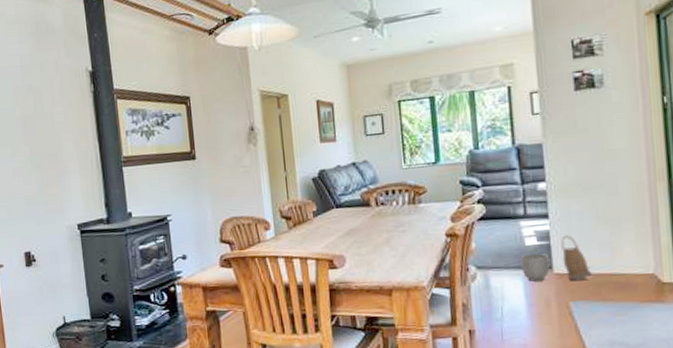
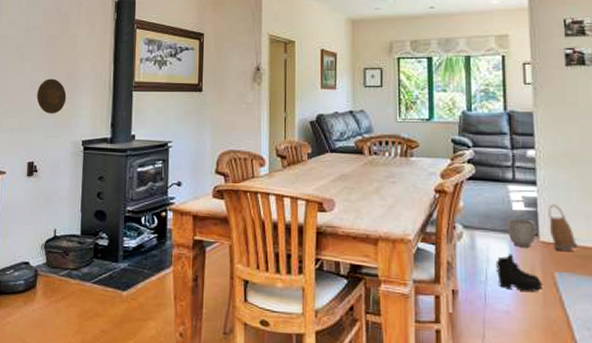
decorative plate: none [21,162,54,201] -> present [37,78,67,114]
boots: none [510,289,558,324] -> present [495,254,543,293]

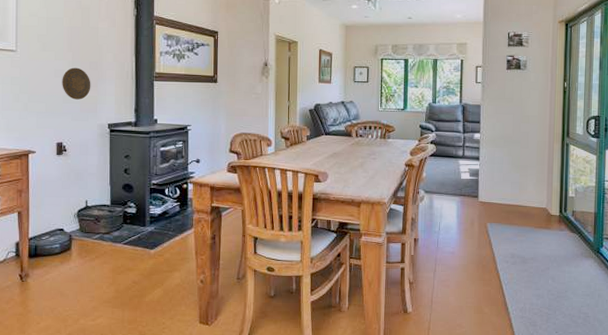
boots: present [495,254,543,293] -> none [446,211,478,238]
planter: present [507,218,536,247] -> none [456,185,476,206]
basket: present [548,204,579,251] -> none [486,174,505,208]

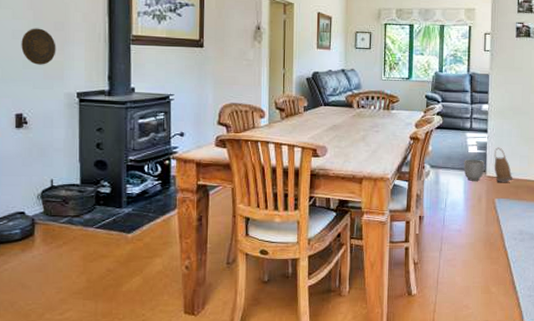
planter: none [456,185,476,206] -> present [463,159,484,181]
basket: none [486,174,505,208] -> present [494,147,513,182]

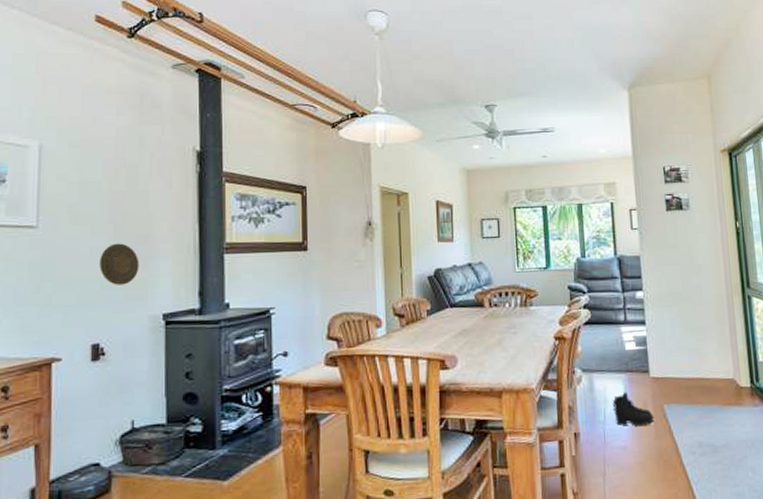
boots: none [453,186,486,215] -> present [612,392,654,427]
planter: present [463,159,484,181] -> none [621,358,647,385]
basket: present [494,147,513,182] -> none [656,341,683,384]

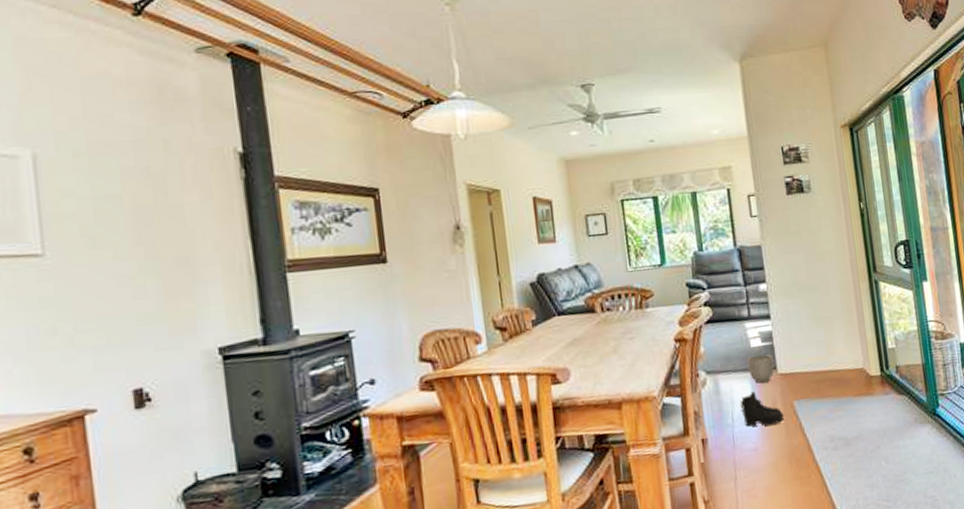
decorative plate: present [99,243,140,285] -> none [130,268,183,319]
planter: none [621,358,647,385] -> present [747,354,774,383]

